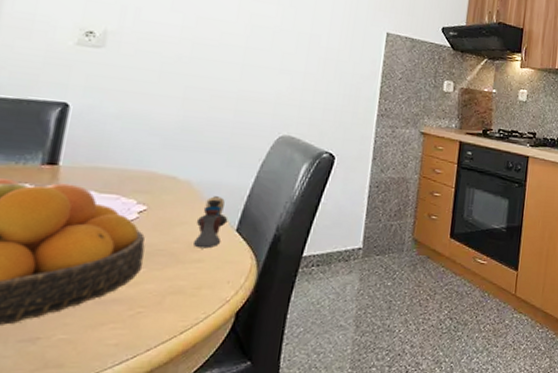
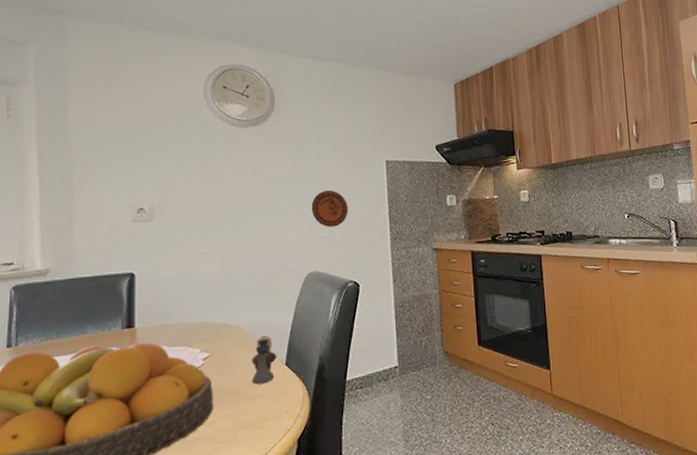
decorative plate: none [295,51,338,92] -> present [311,191,348,227]

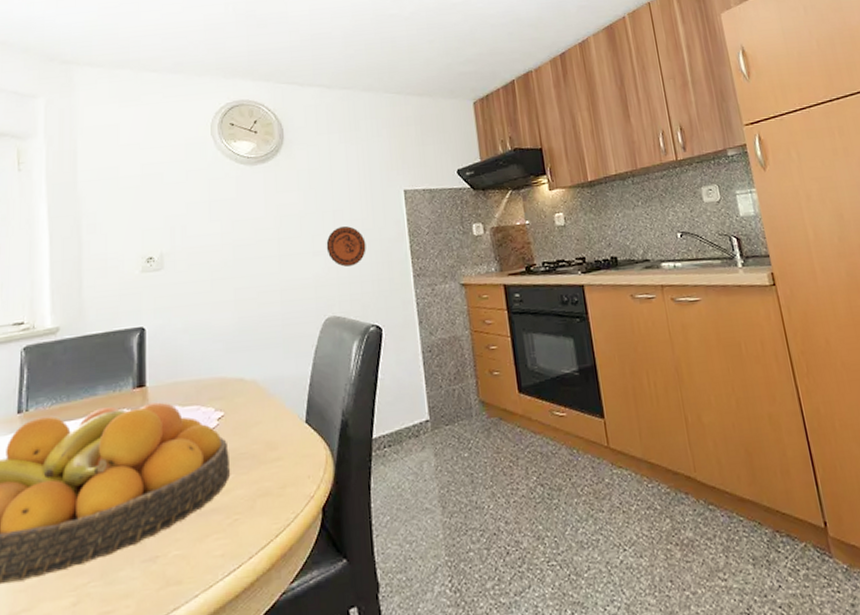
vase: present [251,336,277,385] -> none [268,390,296,446]

